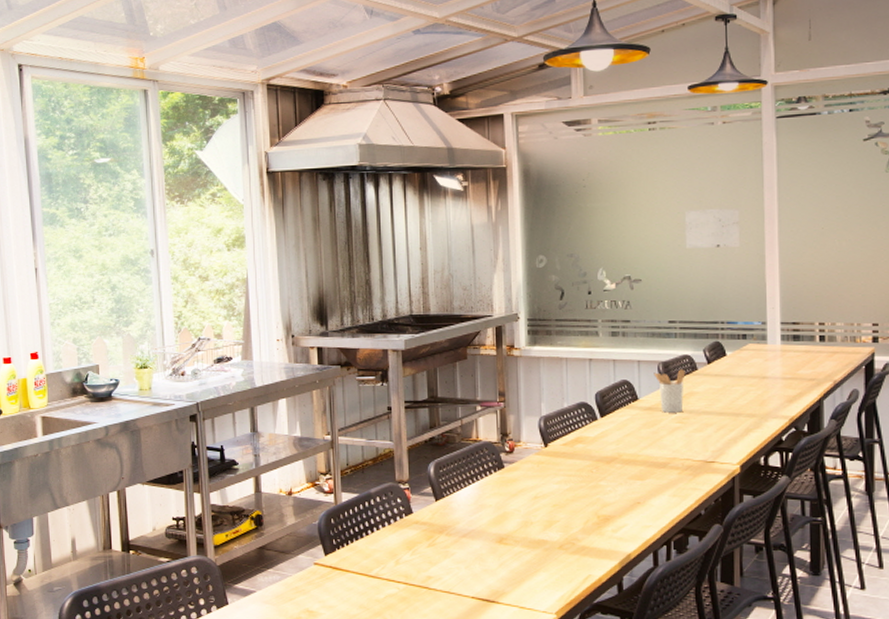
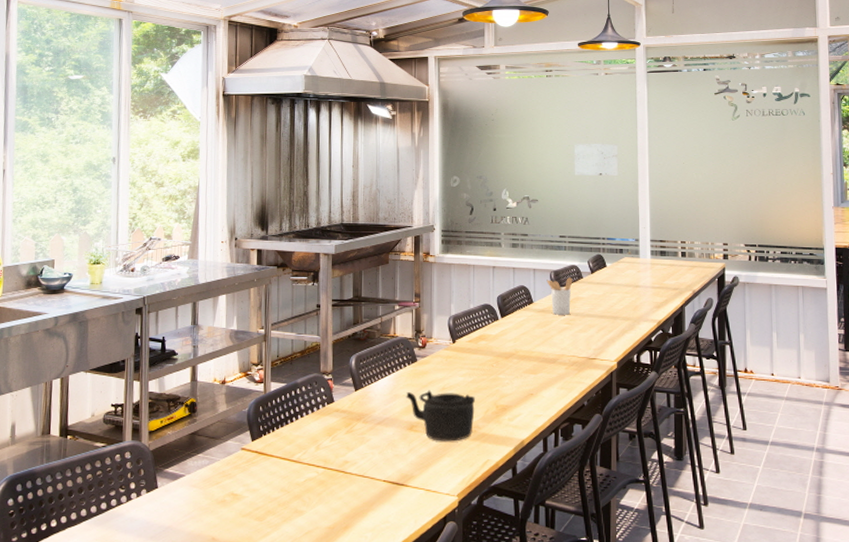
teapot: none [493,499,573,555] -> present [406,390,475,442]

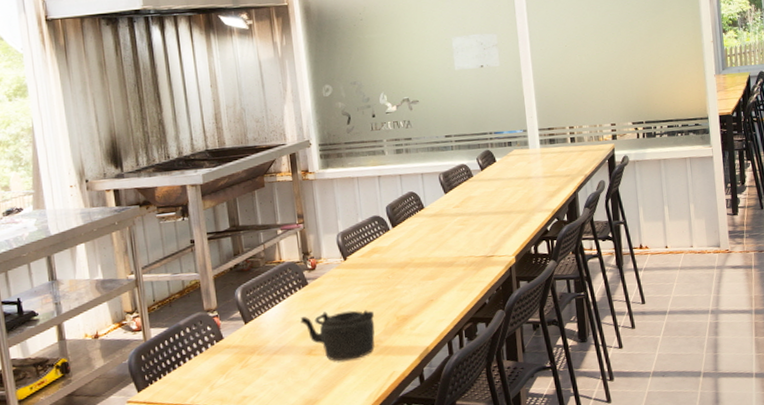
utensil holder: present [546,277,573,315] -> none [436,177,464,218]

